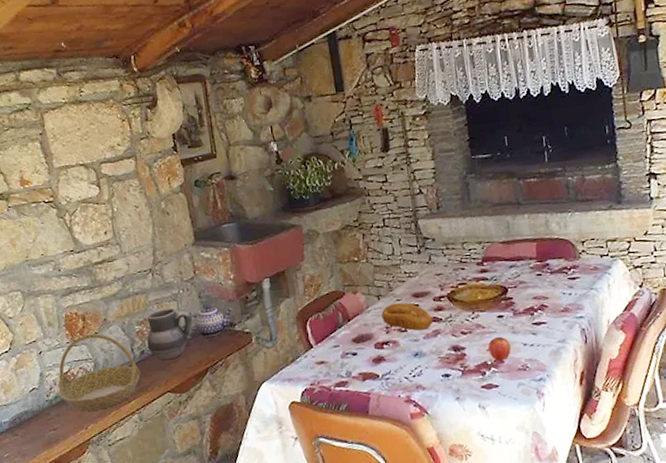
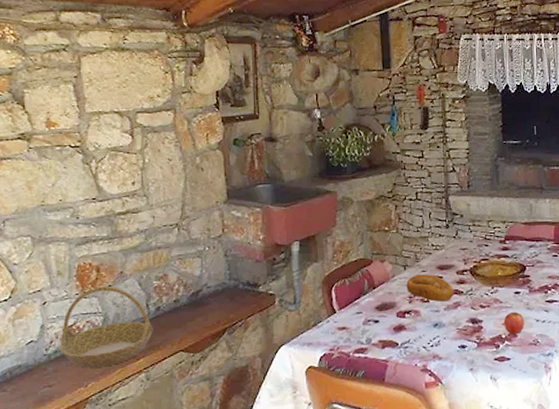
ceramic jug: present [146,307,193,361] -> none [164,264,215,319]
teapot: present [184,304,233,338] -> none [207,263,258,297]

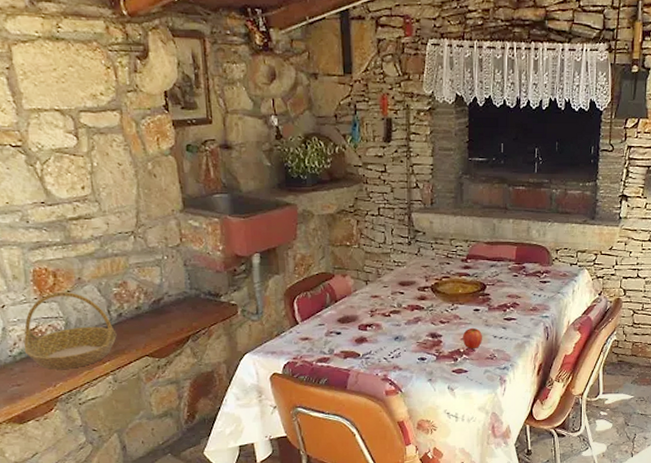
bread: present [406,274,454,302] -> none [368,290,415,316]

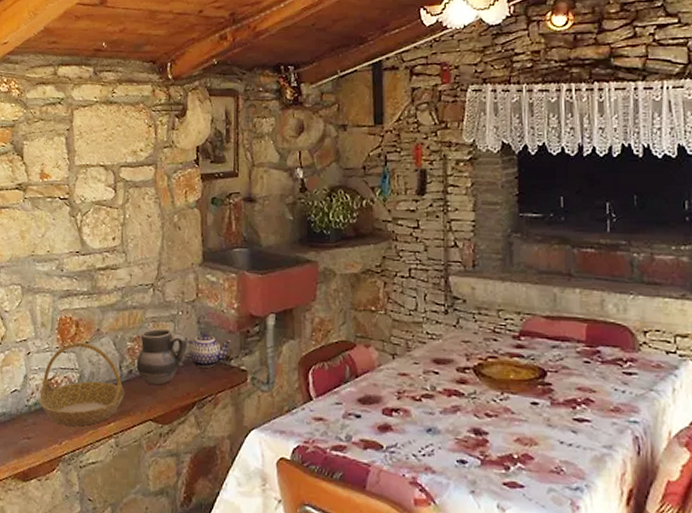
ceramic jug: none [125,273,176,325] -> present [136,328,187,386]
teapot: none [167,273,219,306] -> present [179,332,231,369]
fruit: present [462,327,483,349] -> none [515,426,545,456]

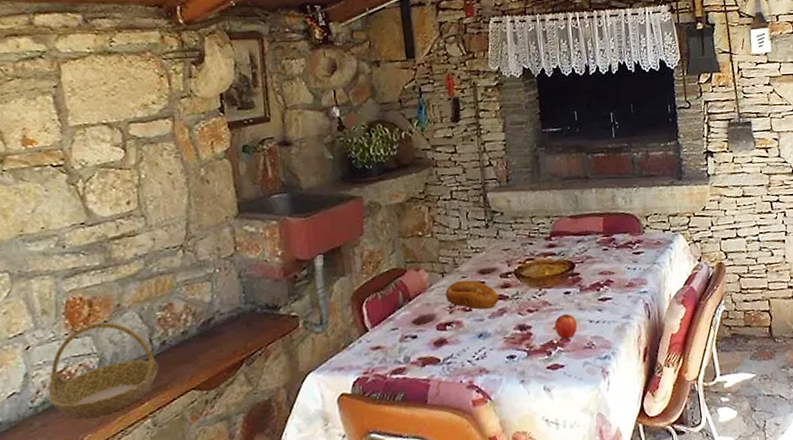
ceramic jug: present [136,328,187,386] -> none [170,289,228,353]
teapot: present [179,332,231,369] -> none [219,285,278,323]
bread: none [394,367,453,403] -> present [445,280,498,310]
fruit: none [515,426,545,456] -> present [554,313,578,339]

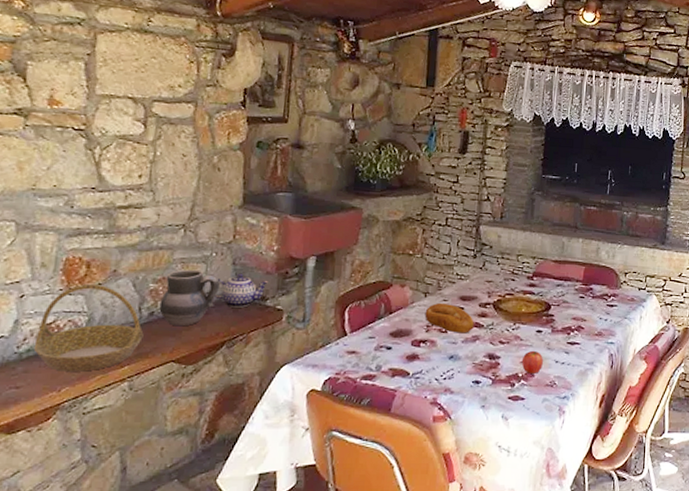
ceramic jug: none [170,289,228,353] -> present [159,269,220,327]
teapot: none [219,285,278,323] -> present [210,273,268,309]

